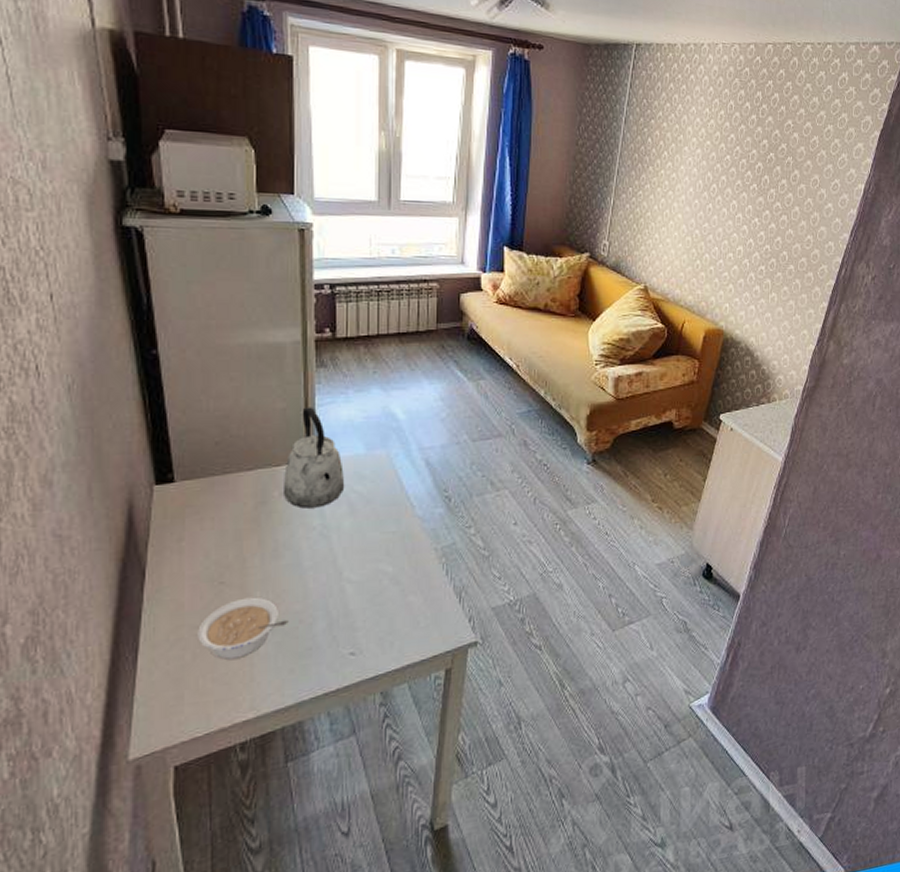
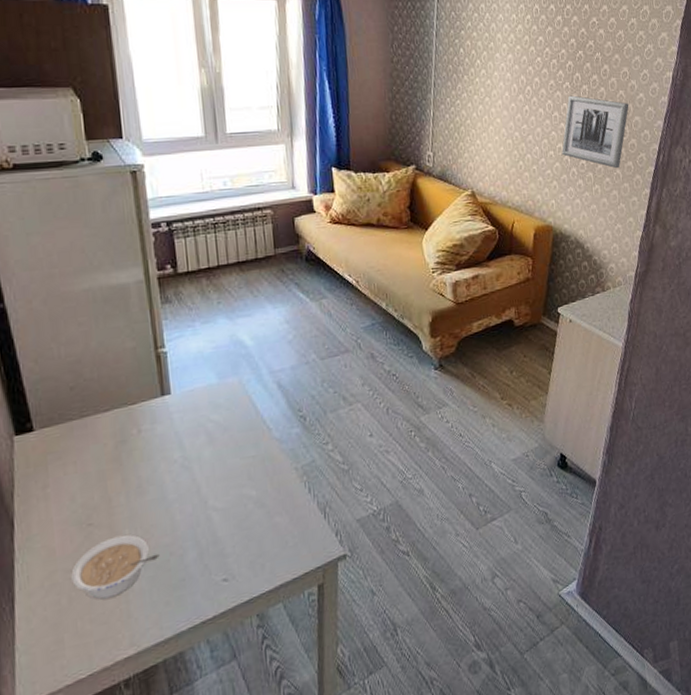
kettle: present [282,407,345,509] -> none [140,343,201,443]
wall art: none [741,198,816,278] -> present [562,95,629,169]

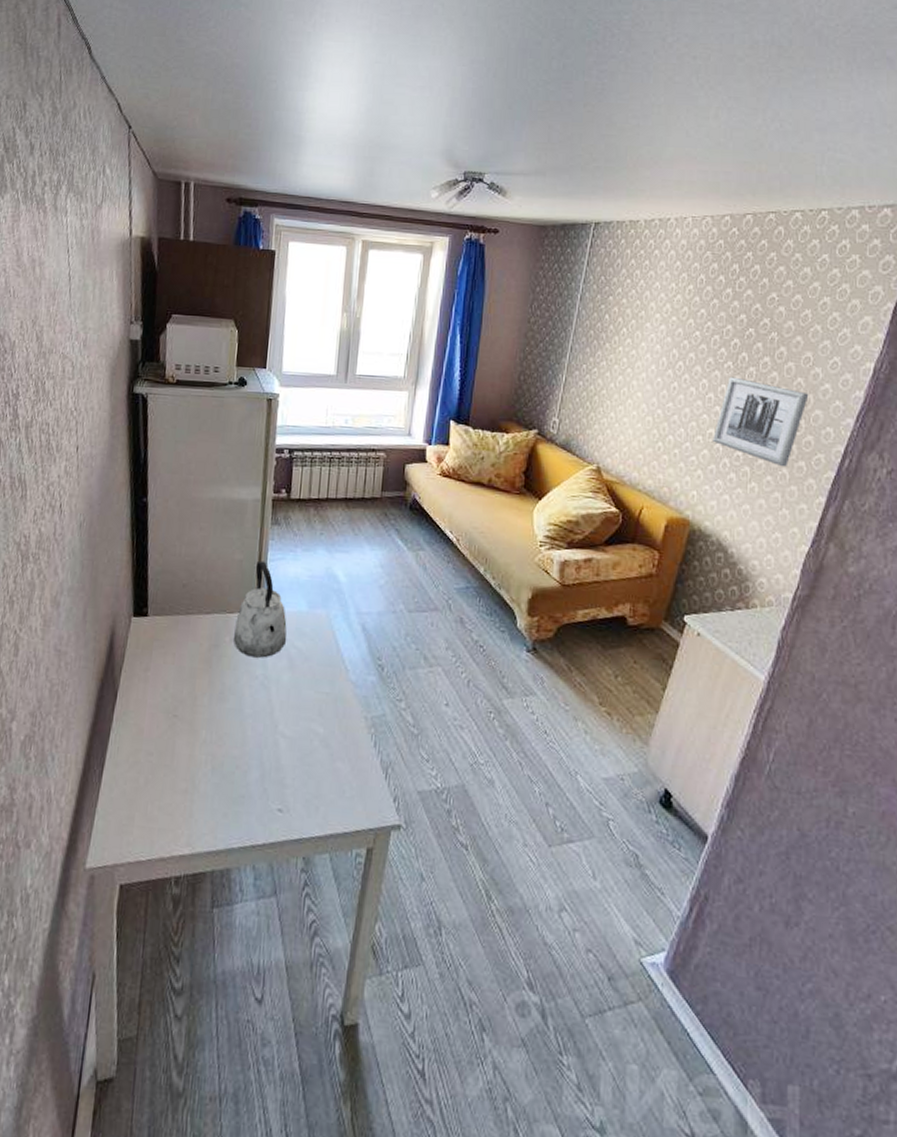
legume: present [71,534,160,600] -> none [151,734,227,792]
kettle: none [140,343,201,443] -> present [233,560,287,658]

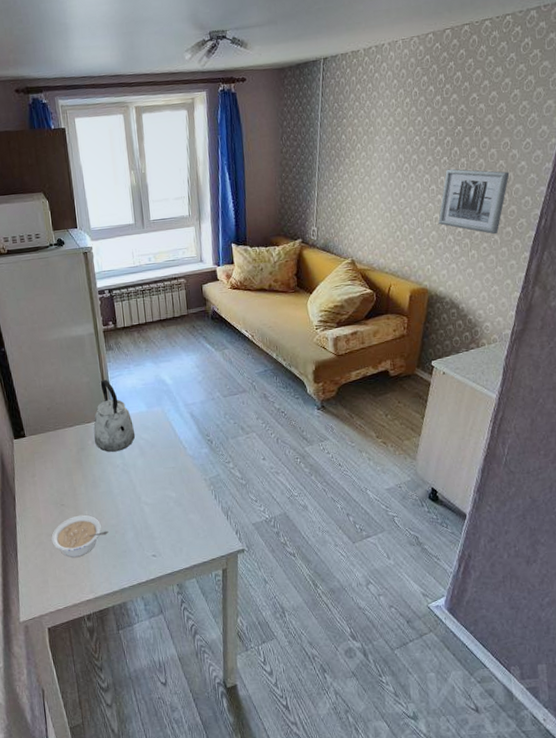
legume: none [151,734,227,792] -> present [51,514,108,557]

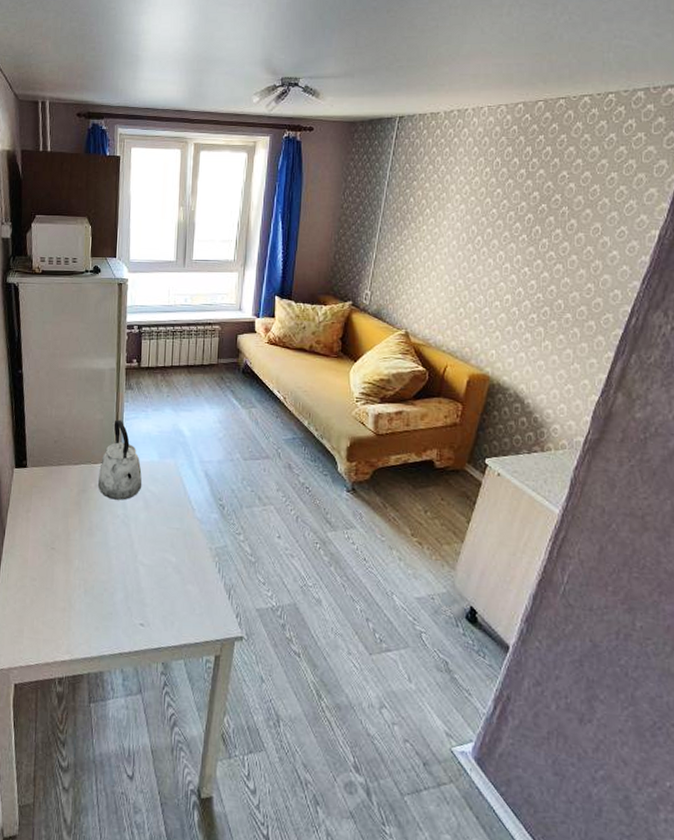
legume: present [51,514,108,557] -> none [35,563,97,610]
wall art: present [438,168,510,235] -> none [509,248,598,327]

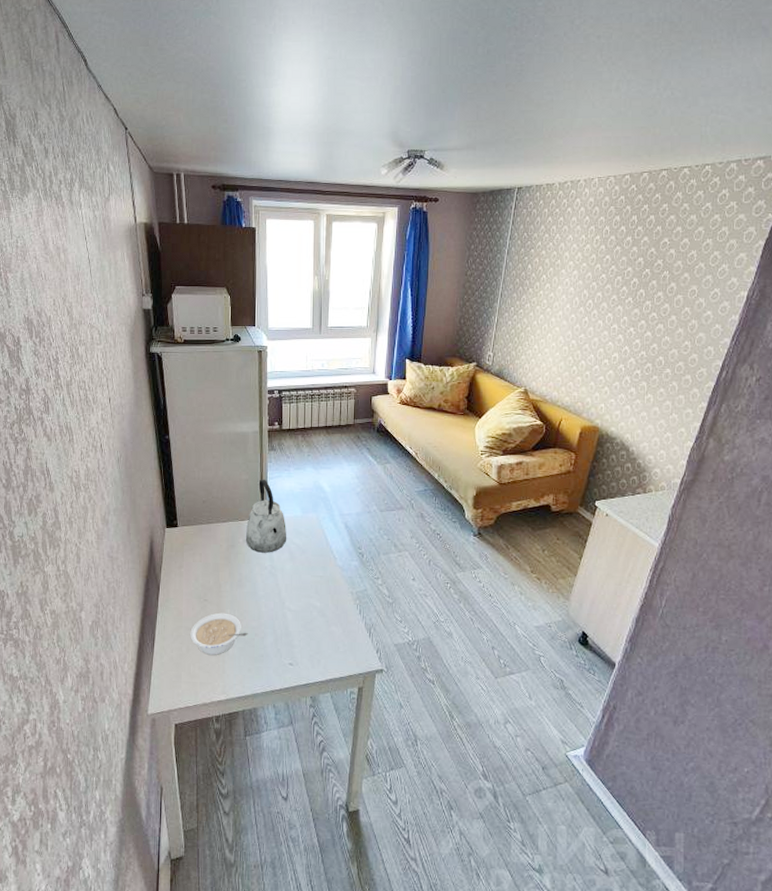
legume: none [35,563,97,610] -> present [190,612,248,655]

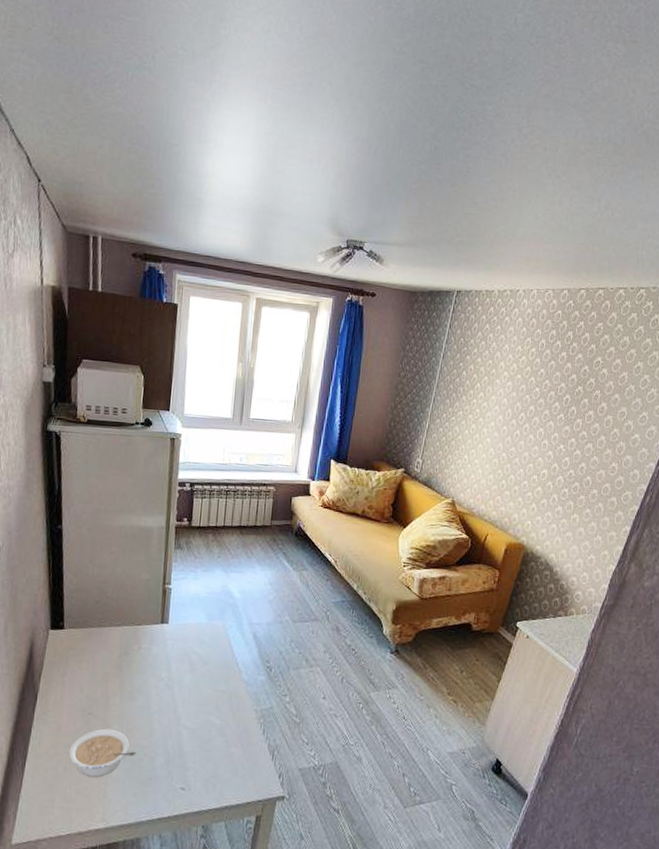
kettle: present [245,479,287,553] -> none [141,580,189,663]

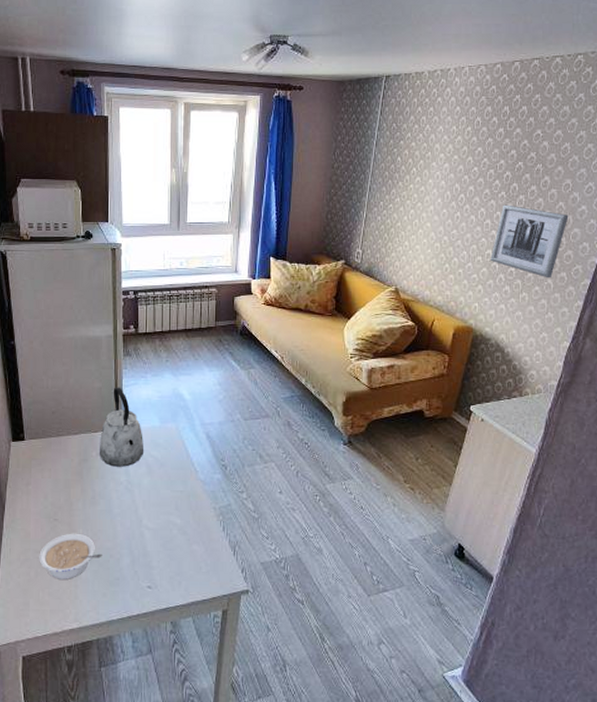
kettle: none [141,580,189,663] -> present [99,387,144,467]
wall art: none [545,426,622,502] -> present [490,204,569,278]

